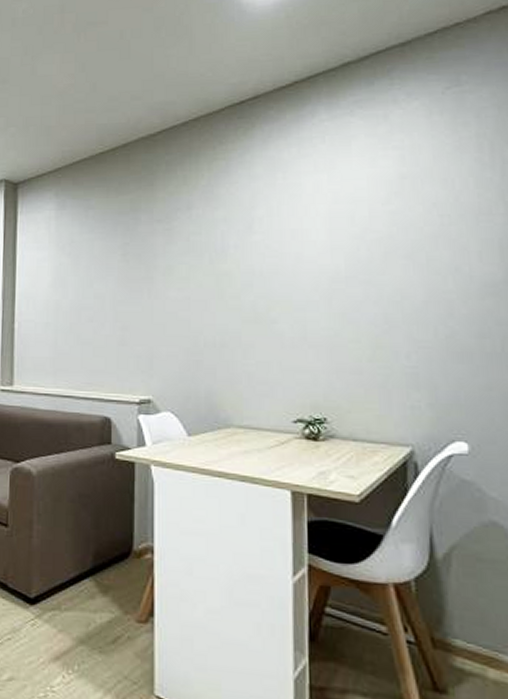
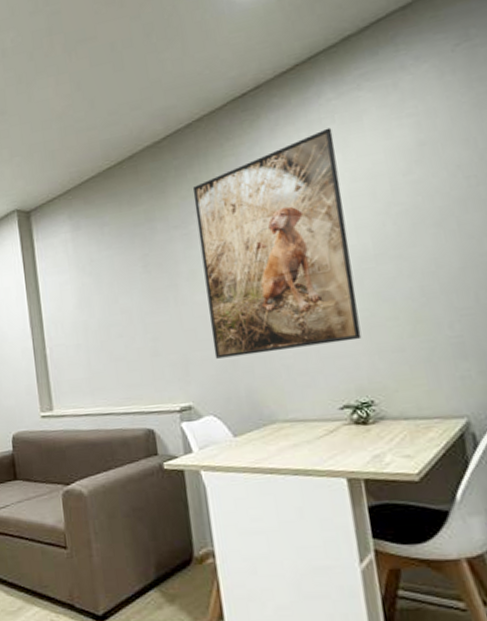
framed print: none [180,147,323,357] -> present [192,127,362,359]

